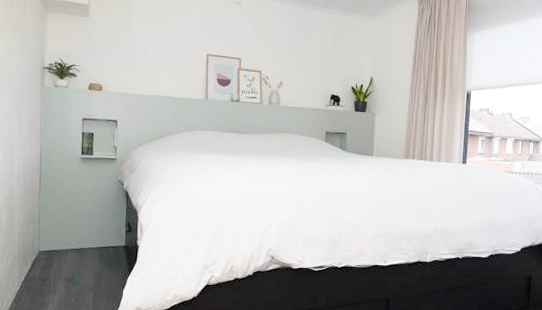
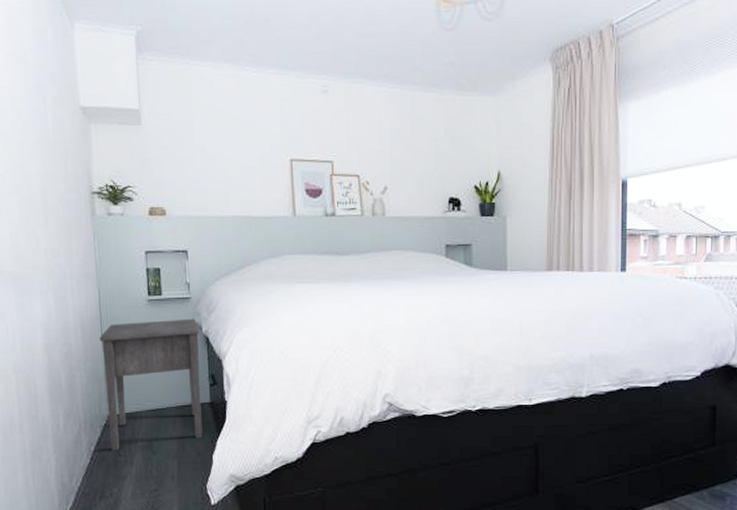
nightstand: none [37,175,122,281] -> present [99,318,203,451]

